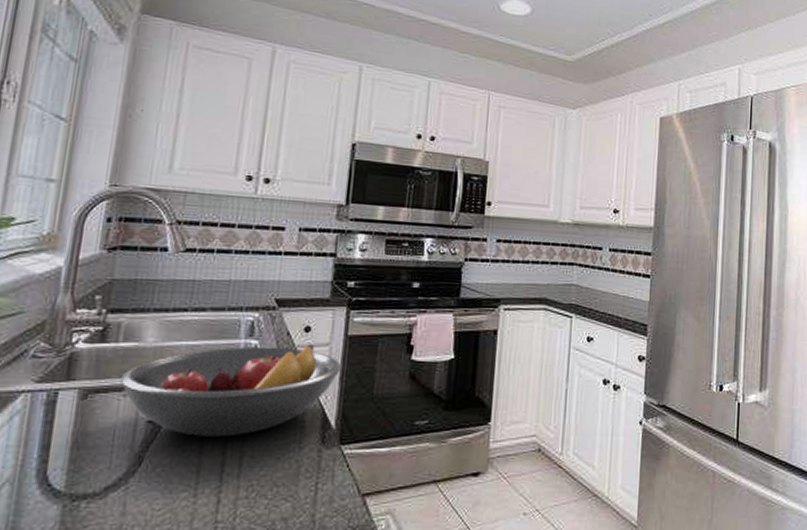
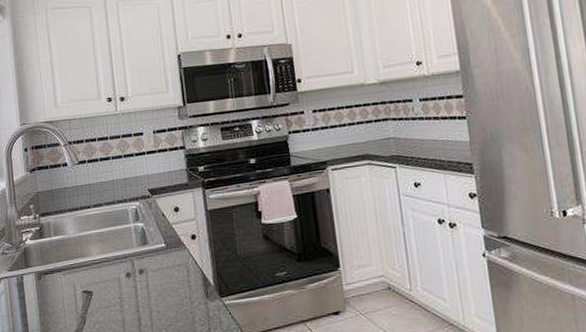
fruit bowl: present [120,344,342,437] -> none [59,220,209,300]

